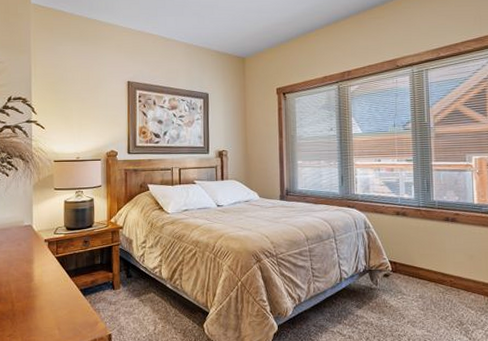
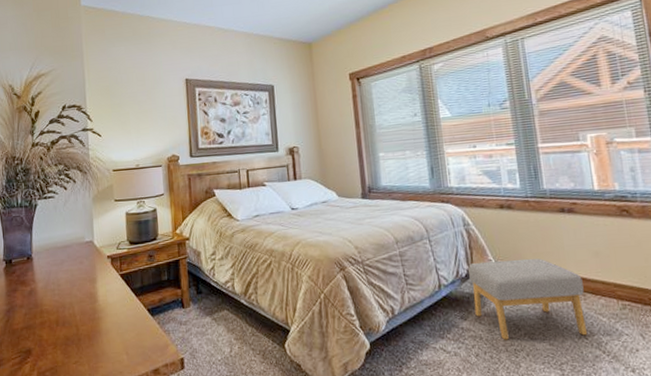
footstool: none [366,258,459,327] -> present [468,258,588,340]

